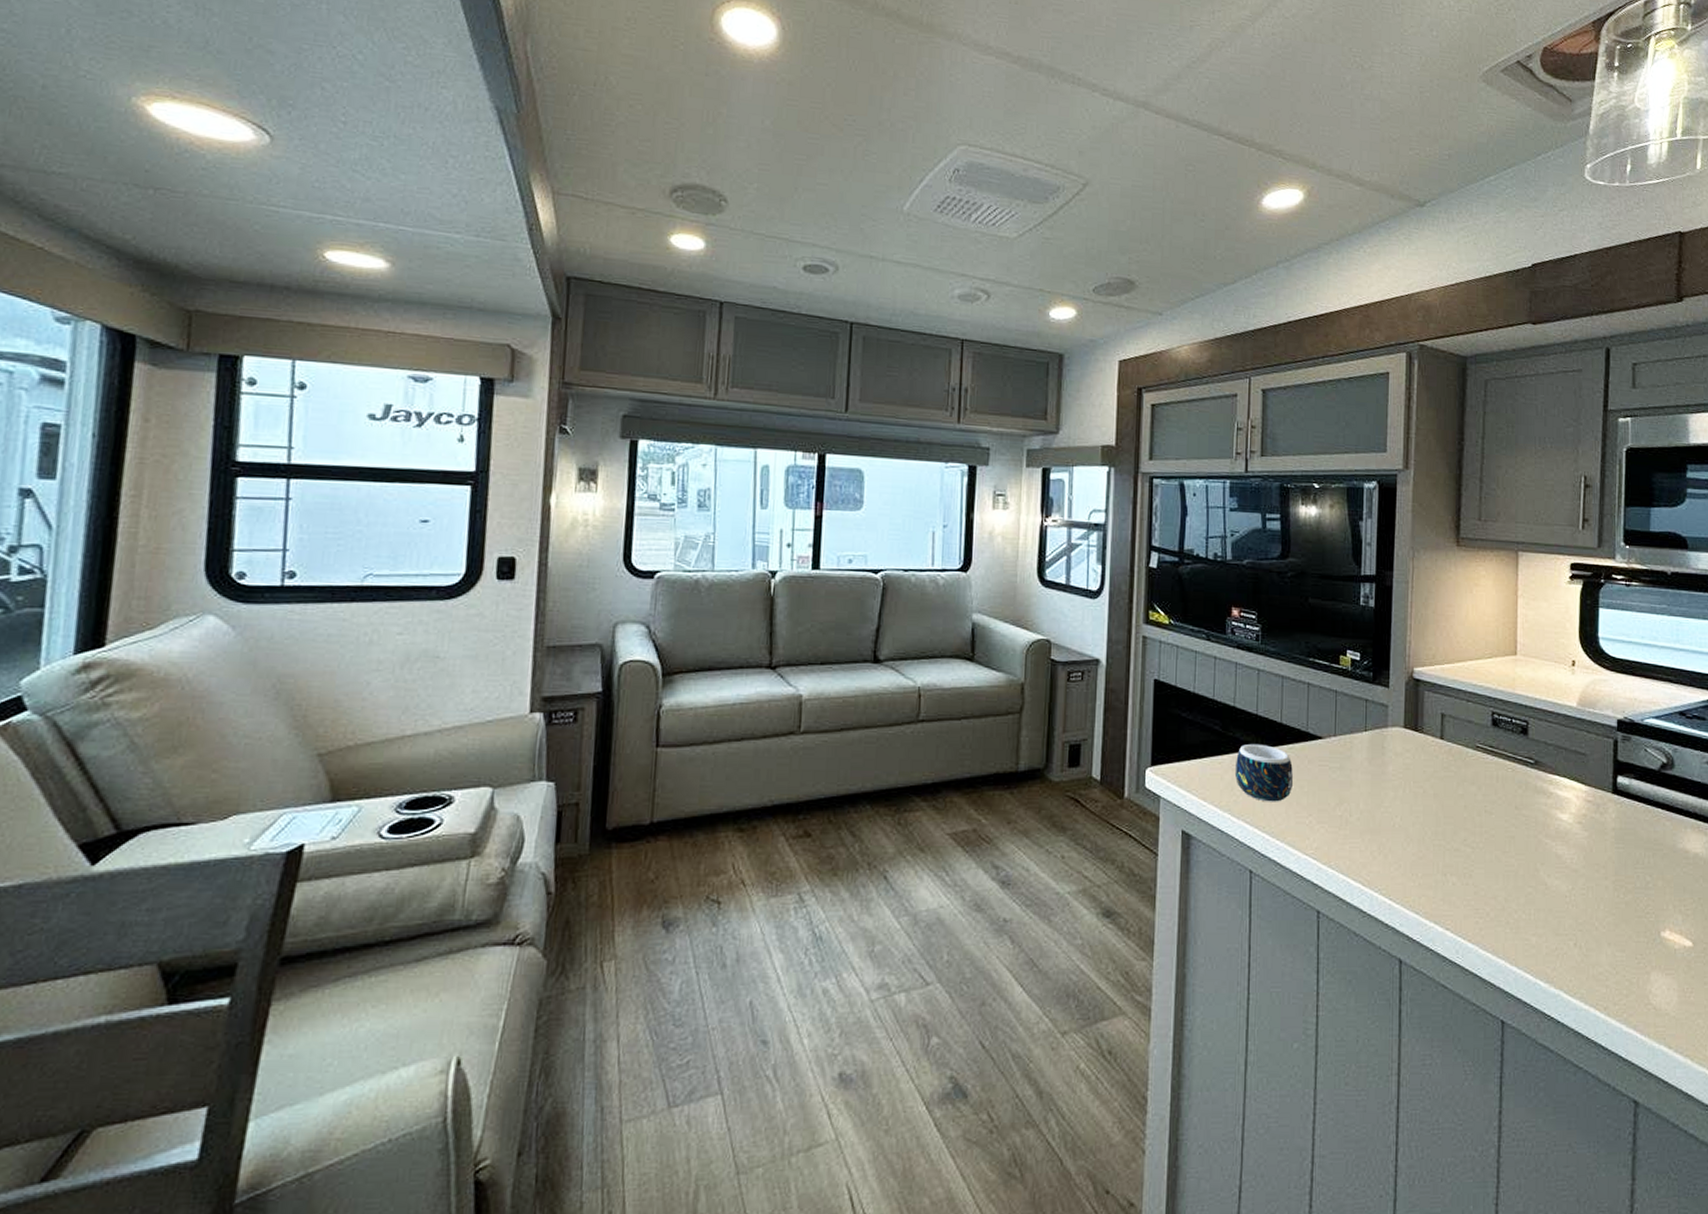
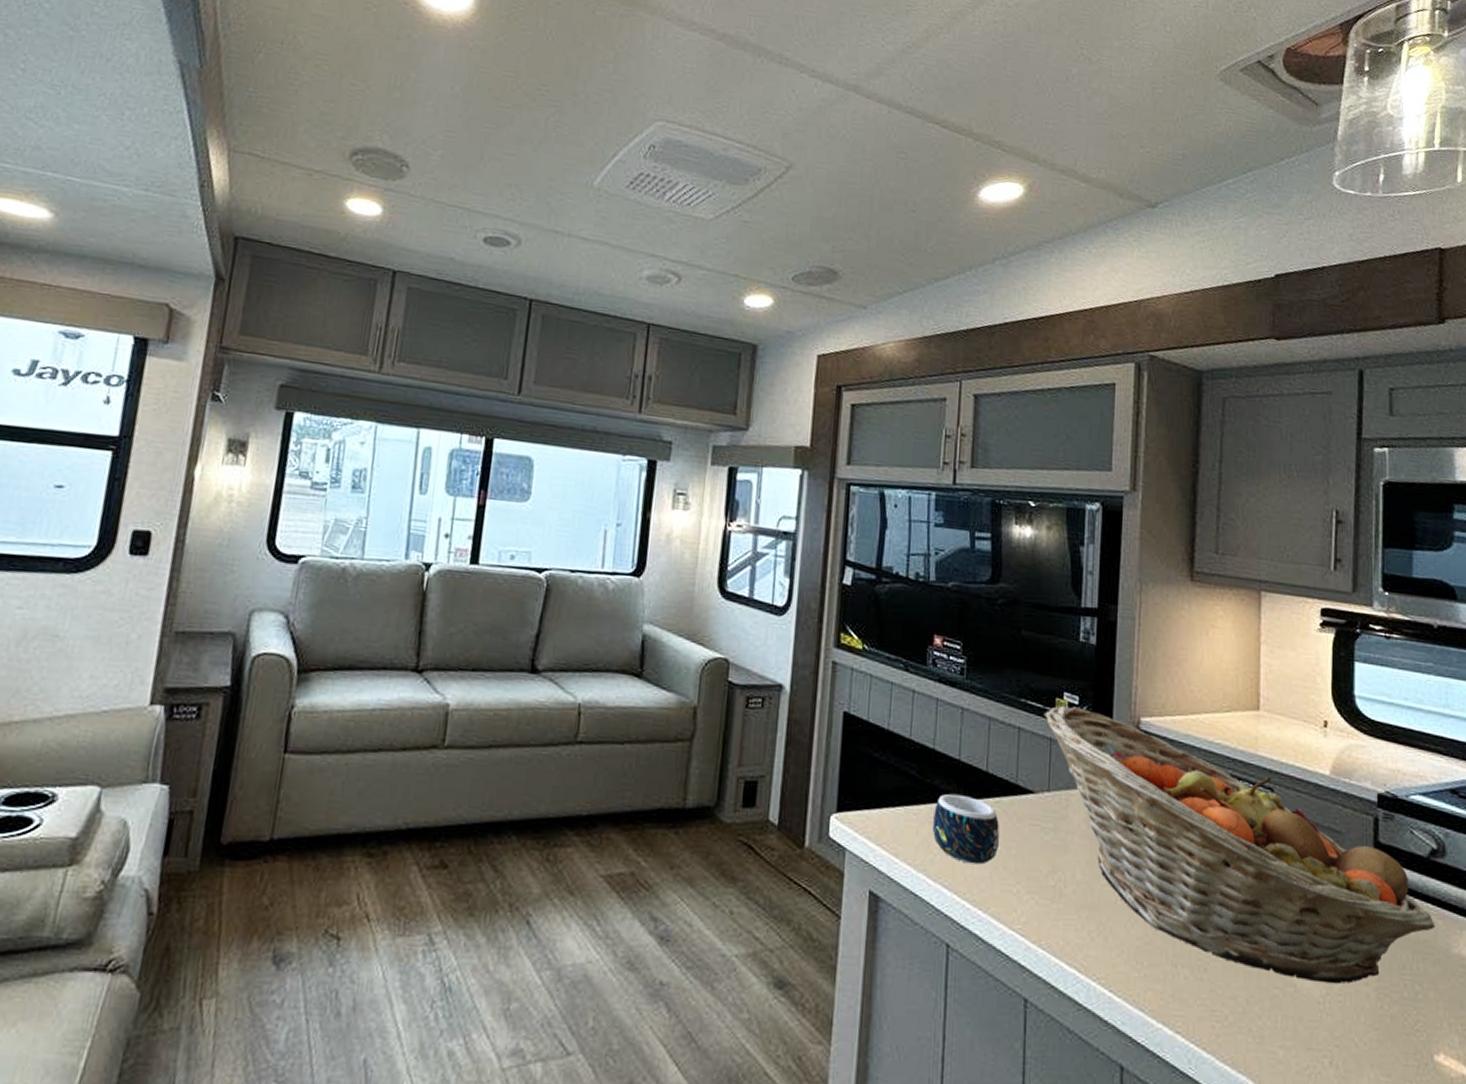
fruit basket: none [1329,662,1664,880] -> present [1043,705,1436,984]

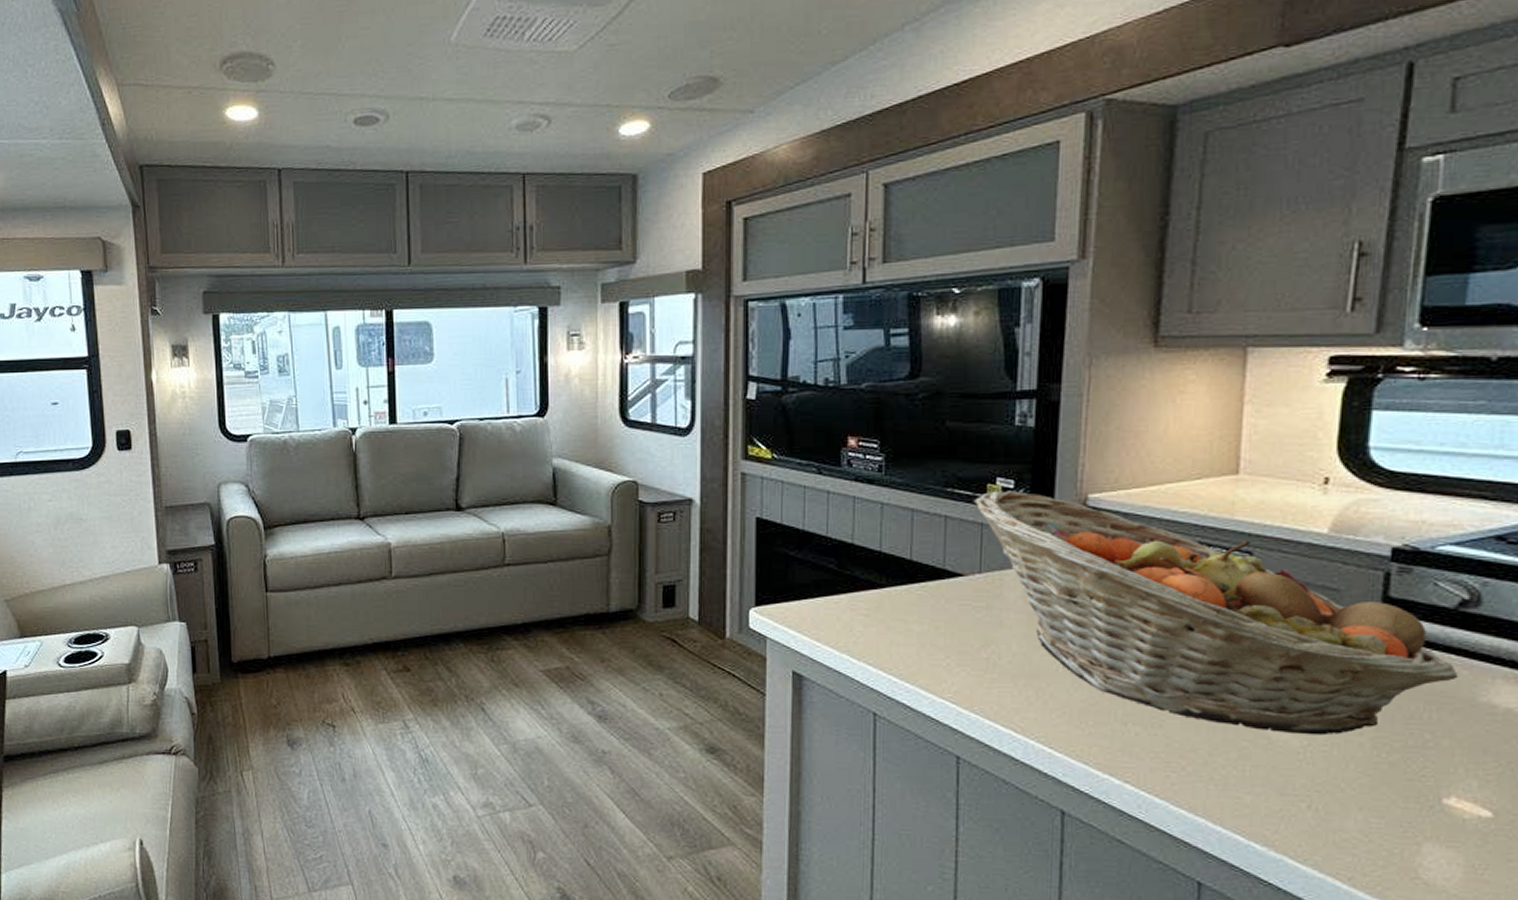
mug: present [932,793,1000,865] -> none [853,582,927,643]

